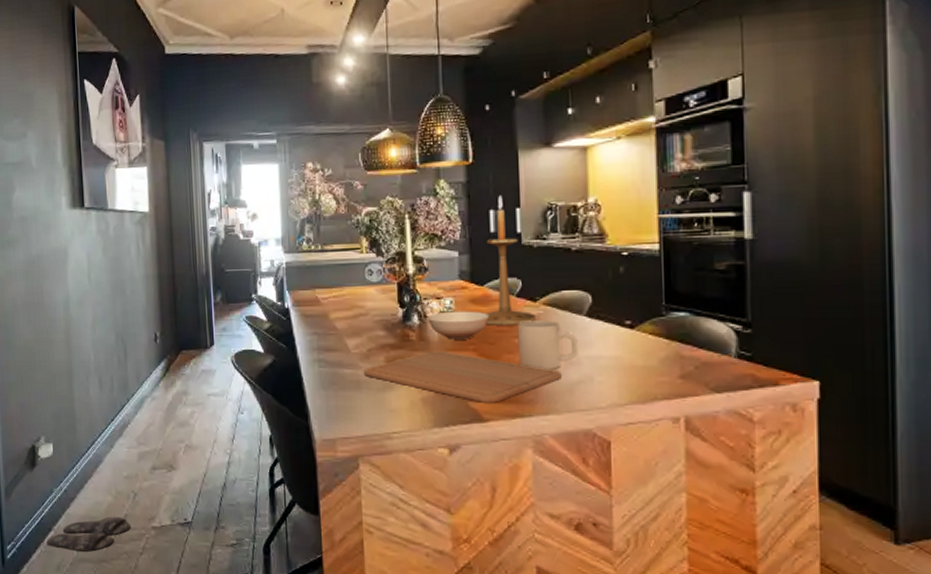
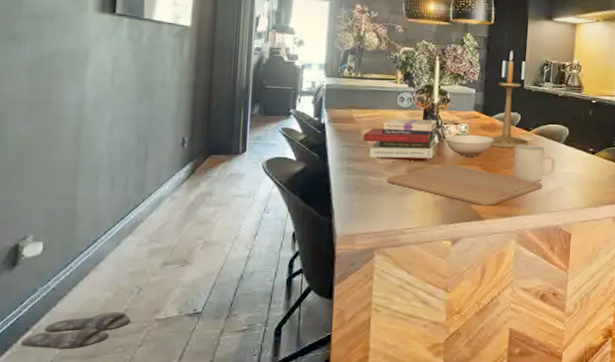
books: none [332,295,418,348] -> present [364,118,437,161]

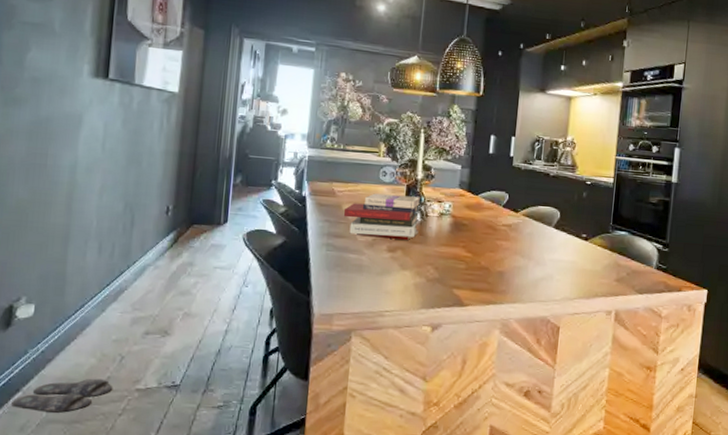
chopping board: present [388,165,542,206] -> none [367,245,530,291]
bowl: present [446,134,495,157] -> none [428,213,480,238]
candlestick: present [491,50,528,148] -> none [476,124,516,230]
mug: present [512,145,556,183] -> none [498,227,546,269]

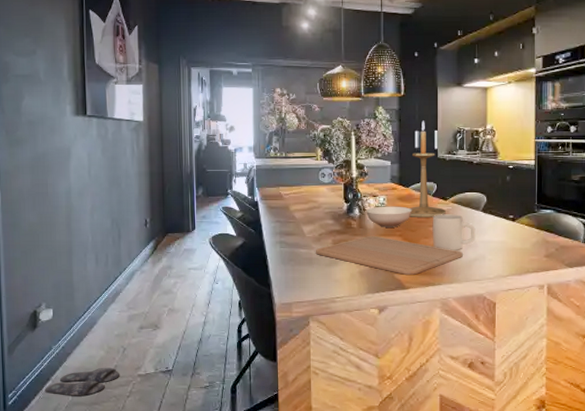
books: present [344,193,420,240] -> none [292,193,358,233]
chopping board: none [367,245,530,291] -> present [316,236,463,275]
bowl: none [428,213,480,238] -> present [366,206,413,227]
candlestick: none [476,124,516,230] -> present [409,120,446,217]
mug: none [498,227,546,269] -> present [432,214,476,251]

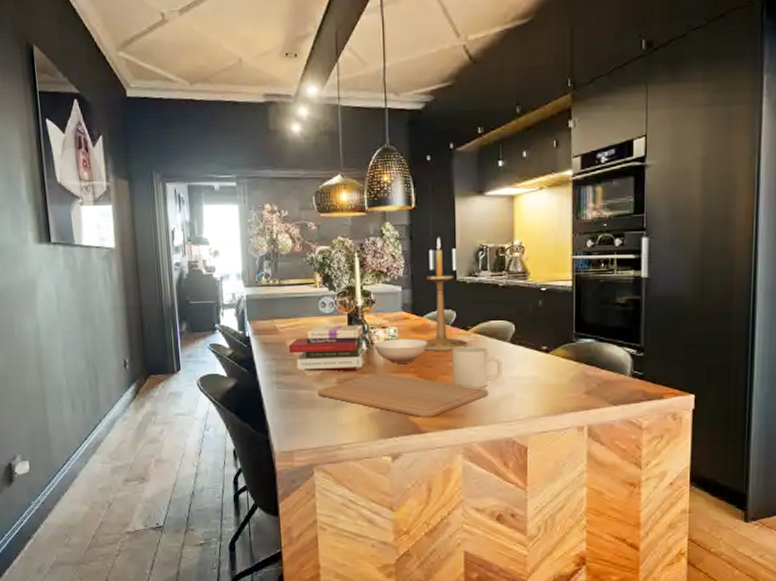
slippers: present [44,367,119,397] -> none [25,524,106,556]
books: none [292,193,358,233] -> present [289,325,366,371]

